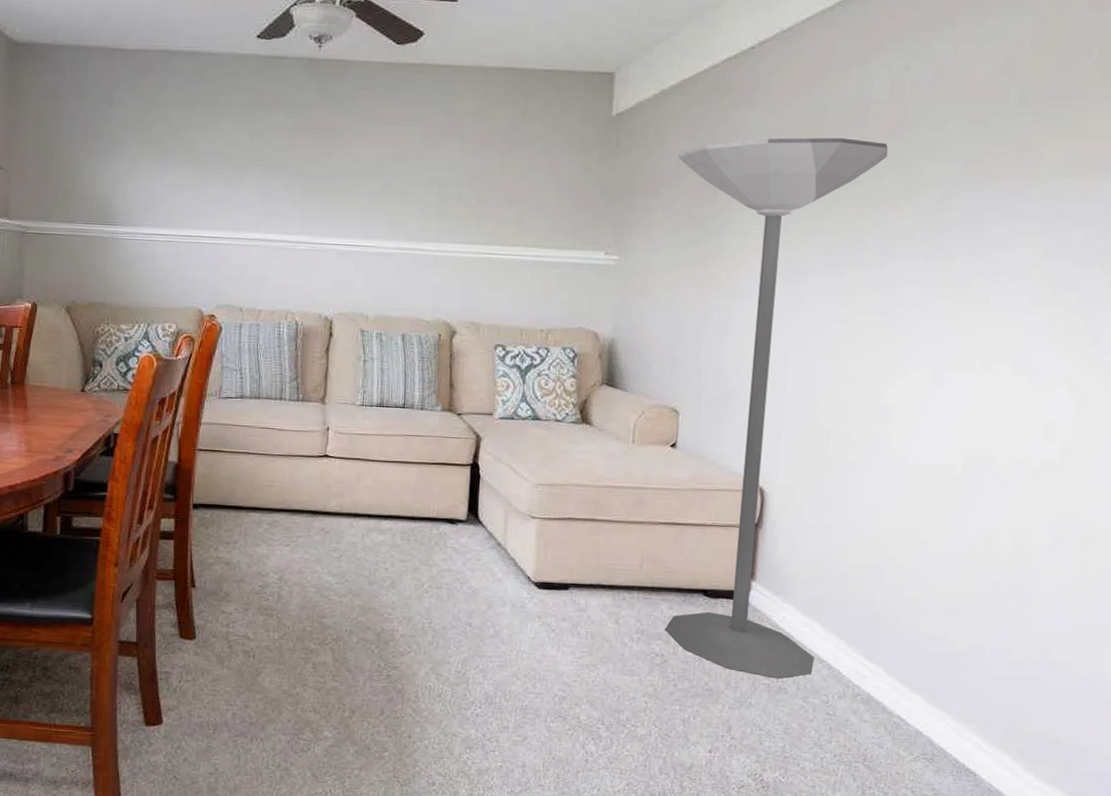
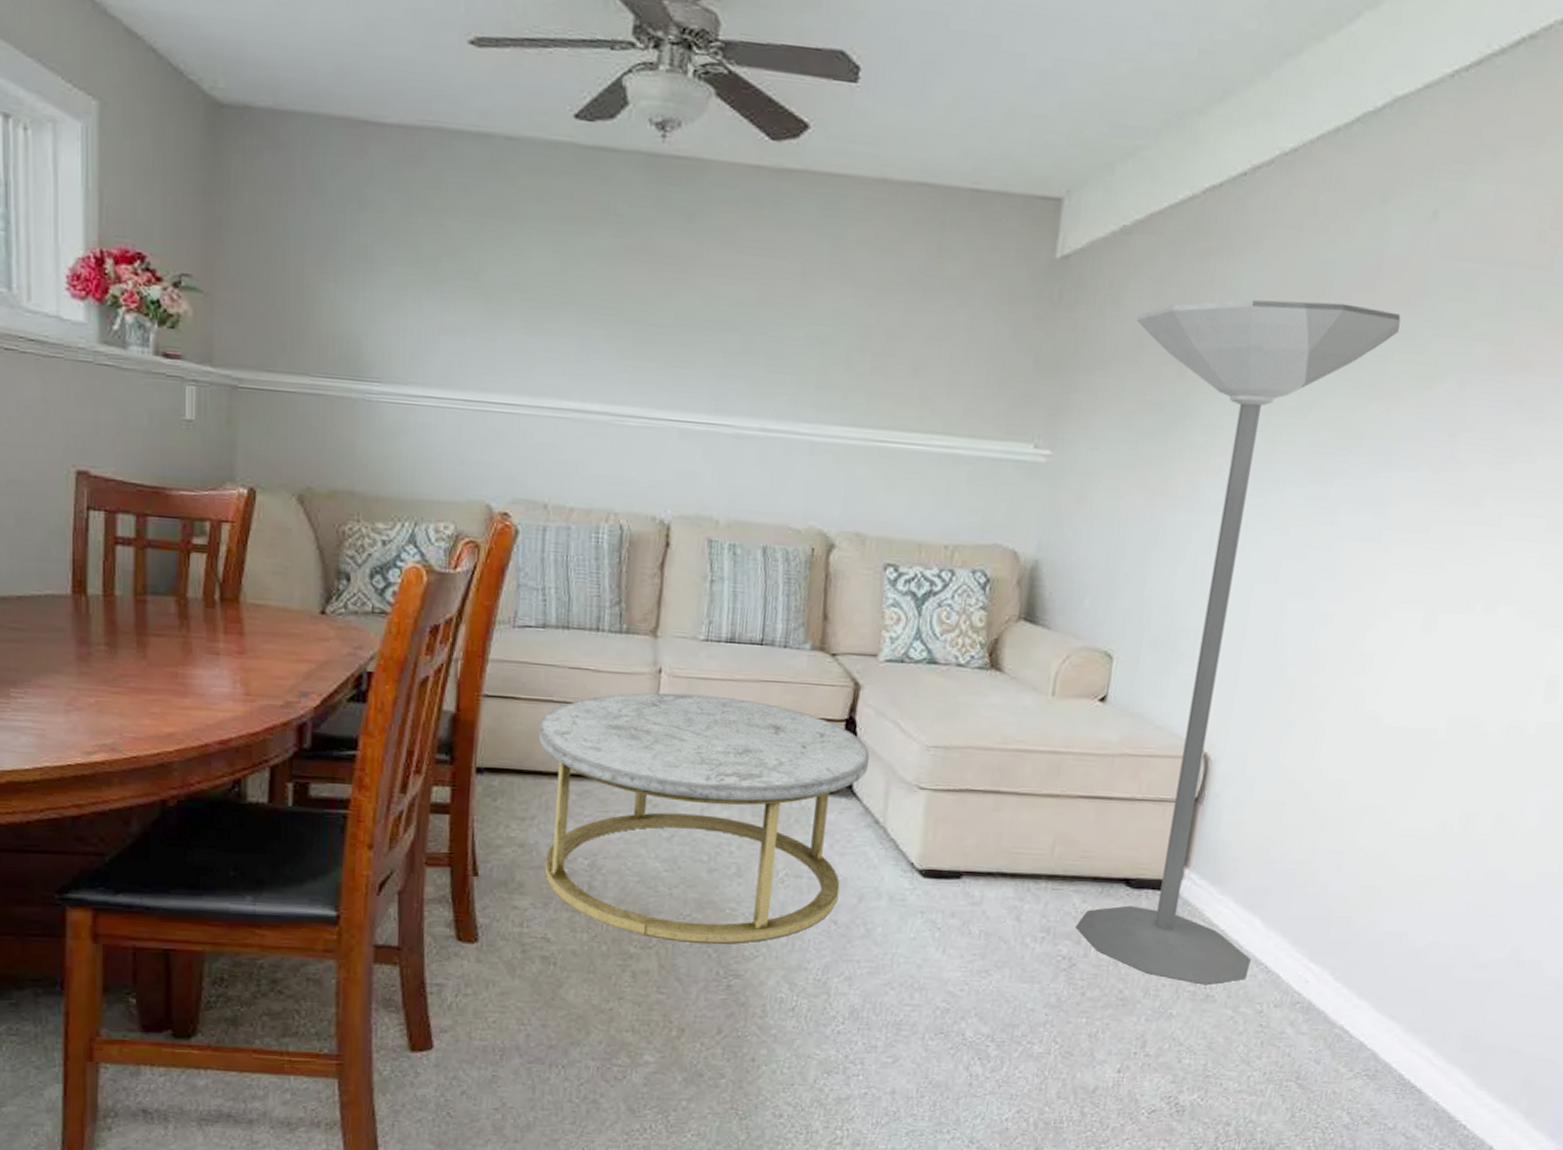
coffee table: none [238,445,491,642] -> present [538,692,870,944]

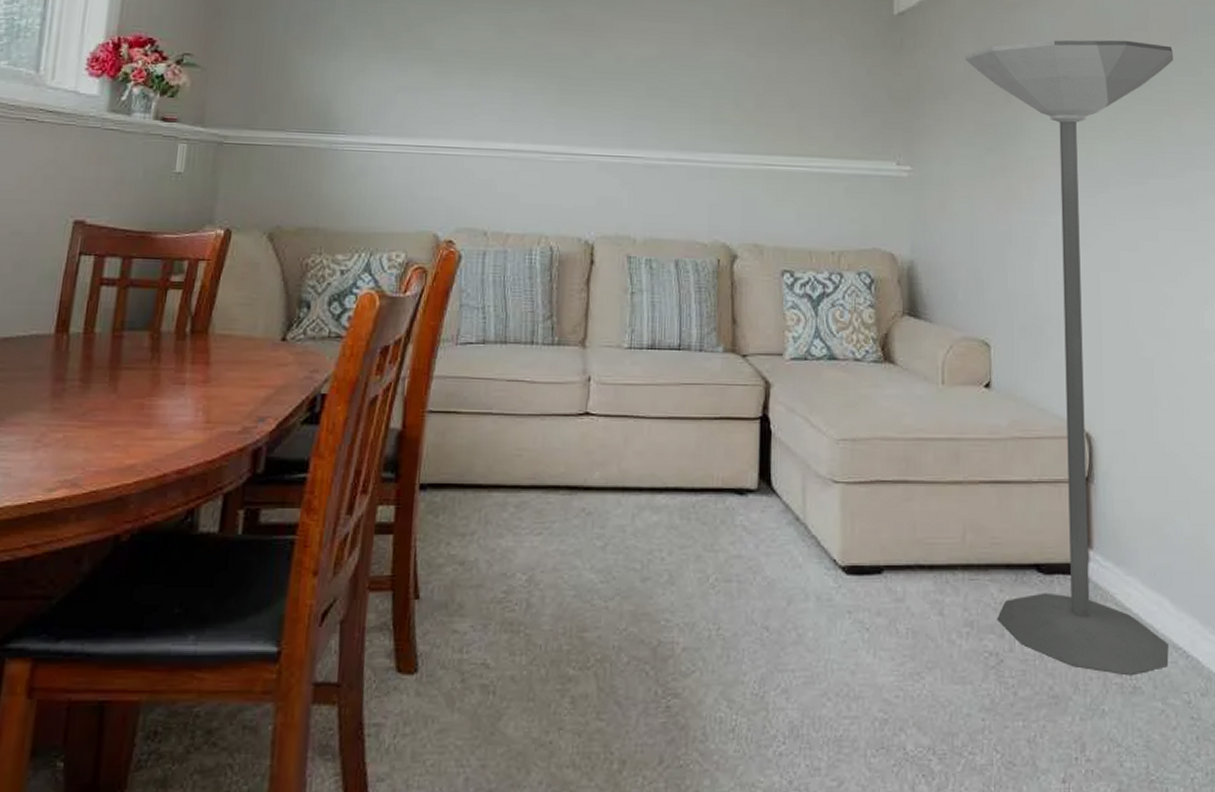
coffee table: present [538,692,870,944] -> none [478,400,785,660]

